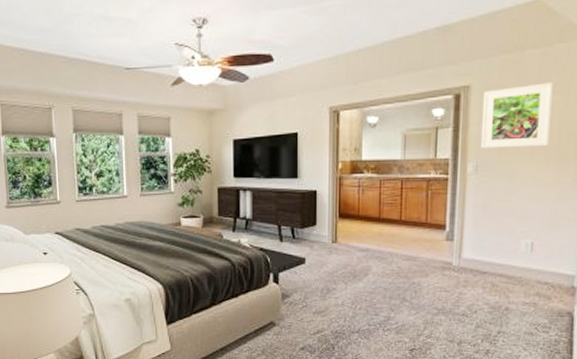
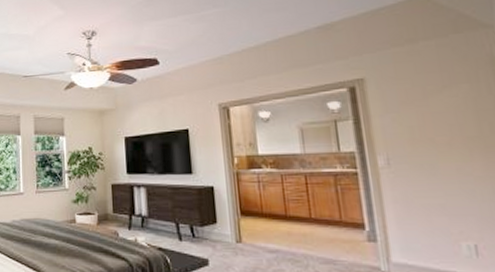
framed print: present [480,82,553,149] -> none [380,72,468,141]

